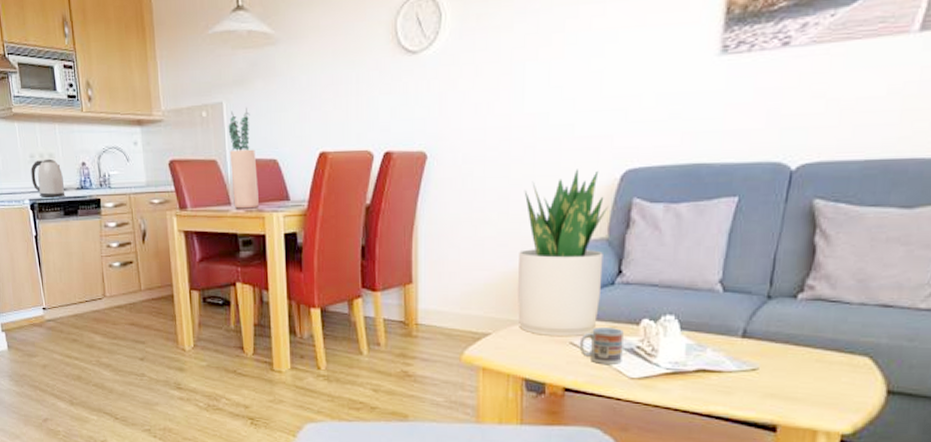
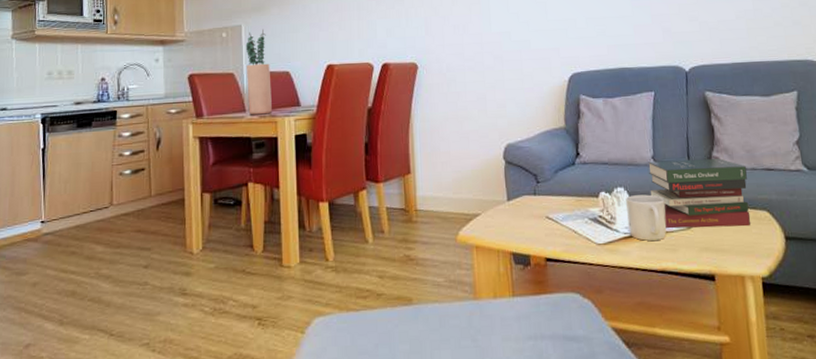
kettle: present [31,158,66,198] -> none [46,75,81,111]
planter: present [517,169,609,337] -> none [497,74,566,213]
cup: present [579,327,624,366] -> none [553,201,589,235]
mug: none [673,326,728,381] -> present [626,194,667,242]
books: none [709,286,853,374] -> present [648,158,751,229]

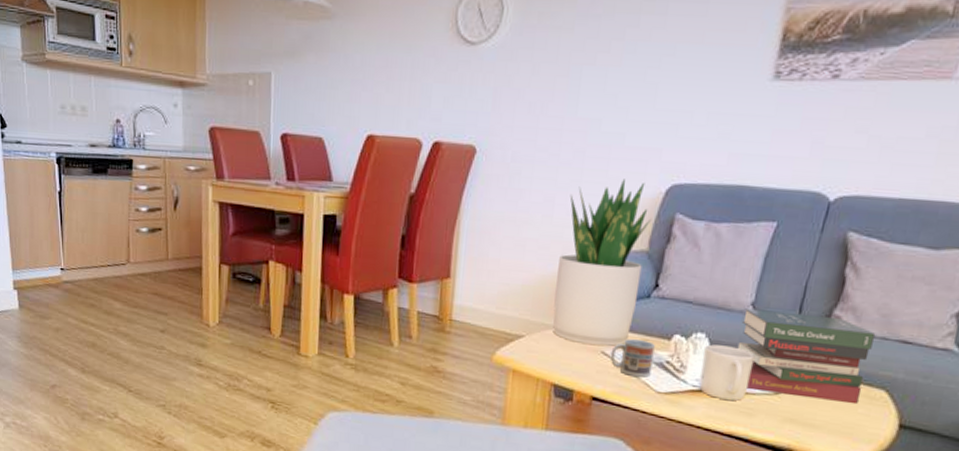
vase: present [245,29,272,115] -> none [273,80,301,186]
planter: none [497,74,566,213] -> present [553,179,652,347]
cup: none [553,201,589,235] -> present [610,339,655,378]

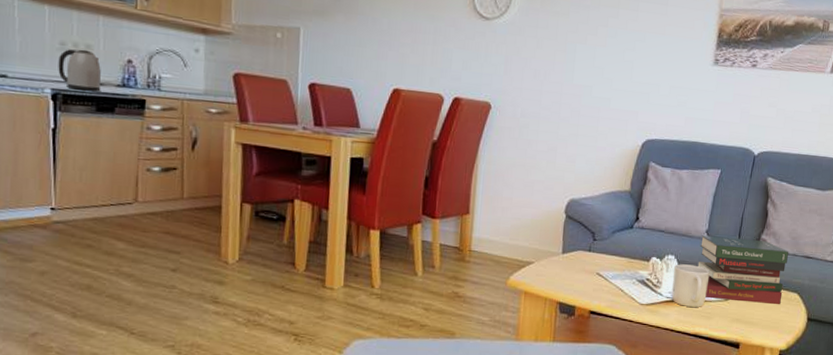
kettle: none [60,111,96,154] -> present [58,49,102,92]
planter: present [553,179,652,347] -> none [557,134,632,269]
cup: present [610,339,655,378] -> none [603,262,638,293]

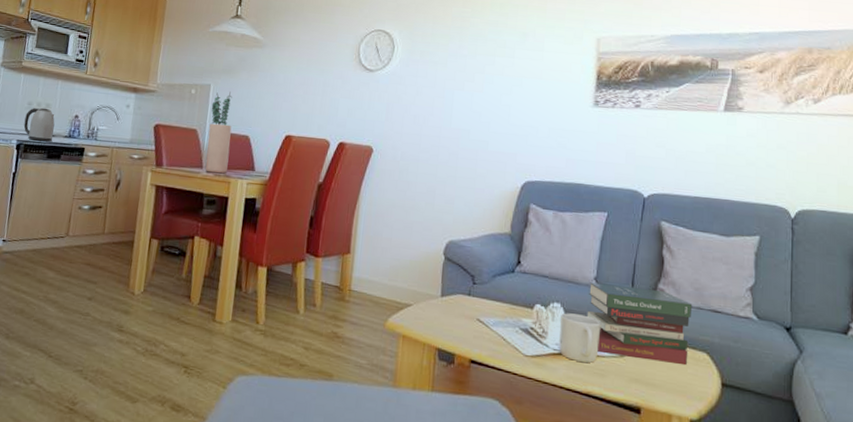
vase: none [301,36,329,131] -> present [205,91,232,174]

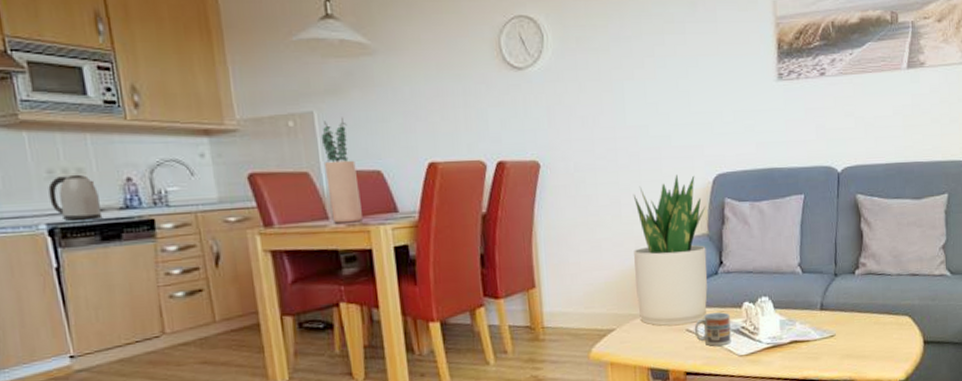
planter: none [436,176,512,315] -> present [633,174,708,327]
cup: none [484,308,521,343] -> present [694,312,731,347]
mug: present [559,313,602,363] -> none [770,303,811,351]
books: present [587,282,693,366] -> none [794,265,893,338]

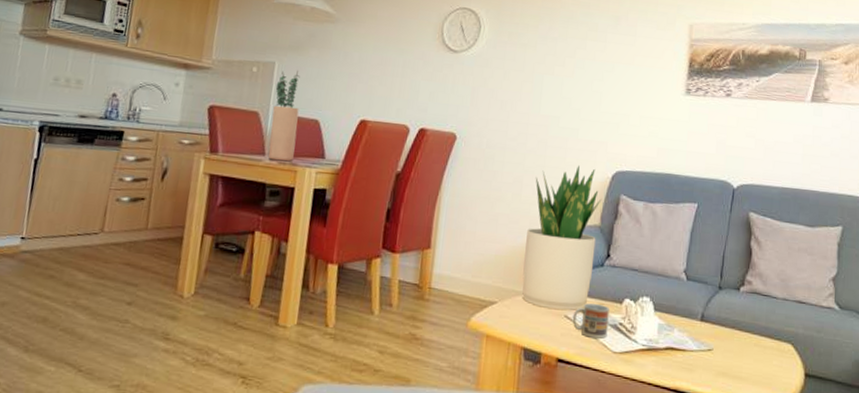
kettle: present [48,174,103,221] -> none [48,84,88,124]

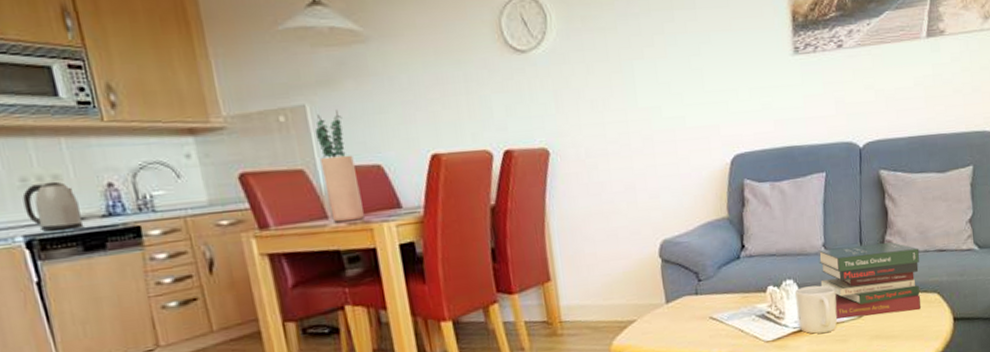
kettle: none [48,84,88,124] -> present [22,181,84,232]
planter: present [522,165,602,311] -> none [648,156,730,315]
cup: present [572,303,609,340] -> none [718,297,757,334]
mug: none [648,307,690,358] -> present [795,285,838,334]
books: none [676,275,779,357] -> present [819,242,921,320]

